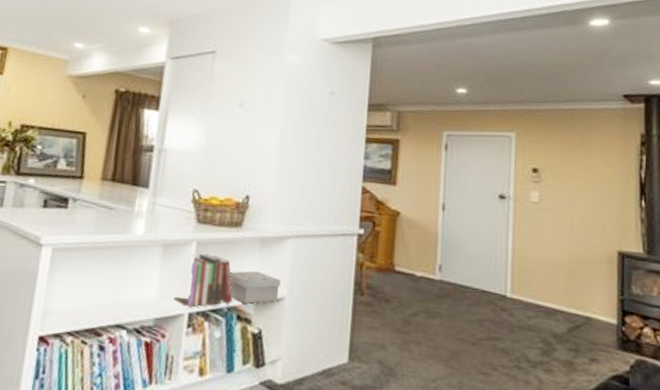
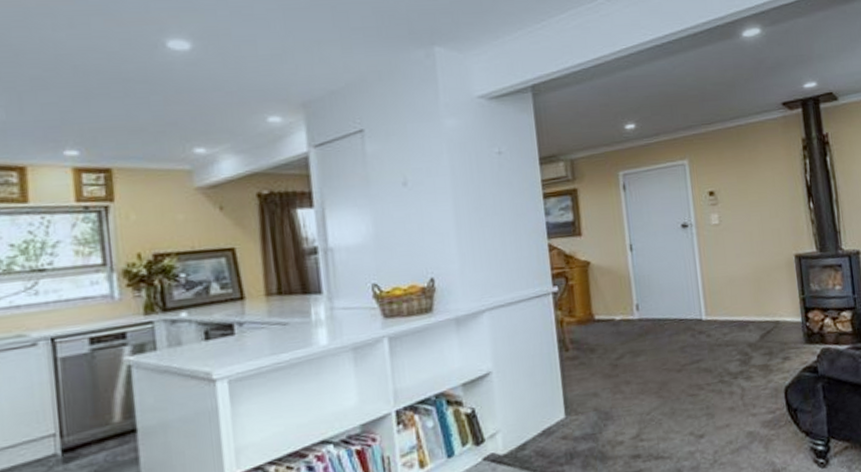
books: present [173,253,233,307] -> none [376,346,439,406]
decorative box: present [229,270,282,305] -> none [430,352,485,388]

